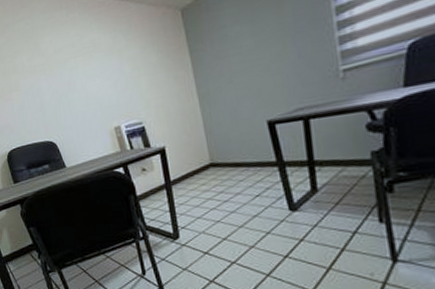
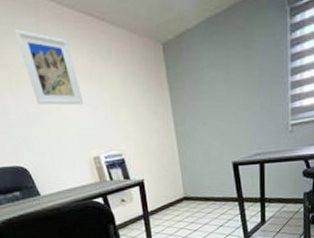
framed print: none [49,22,106,84] -> present [14,29,84,106]

